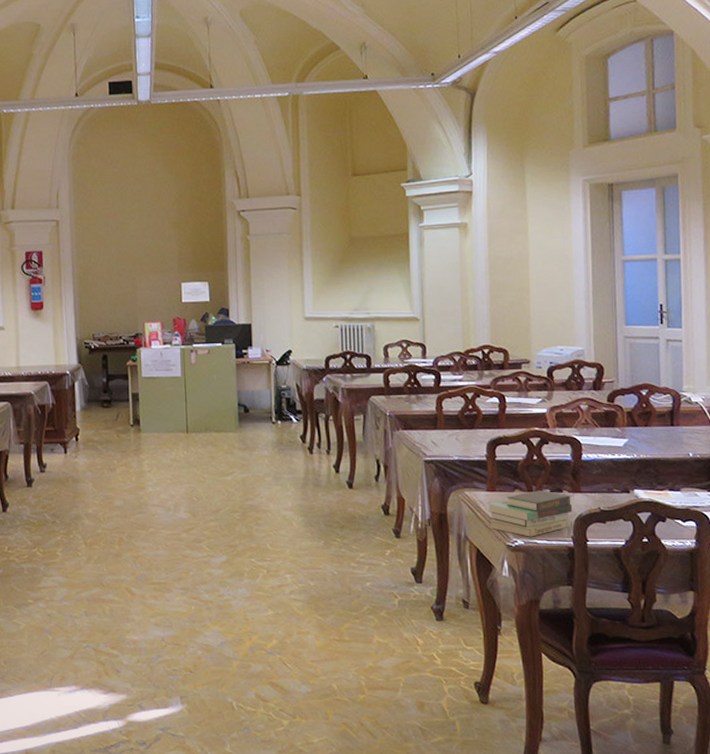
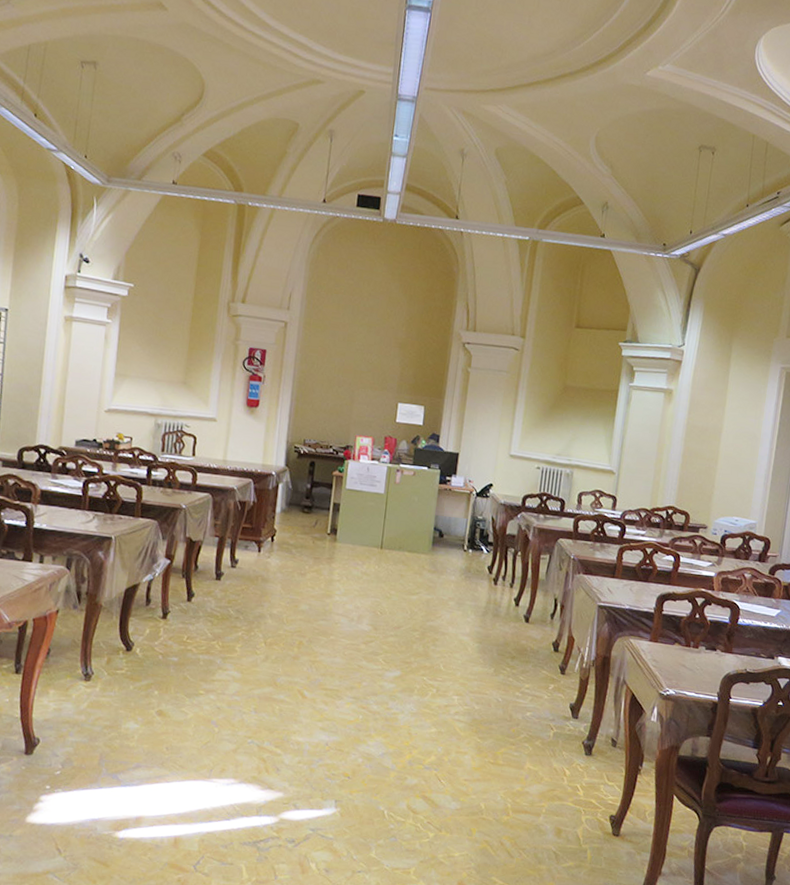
books: present [488,490,573,537] -> none [647,646,723,689]

